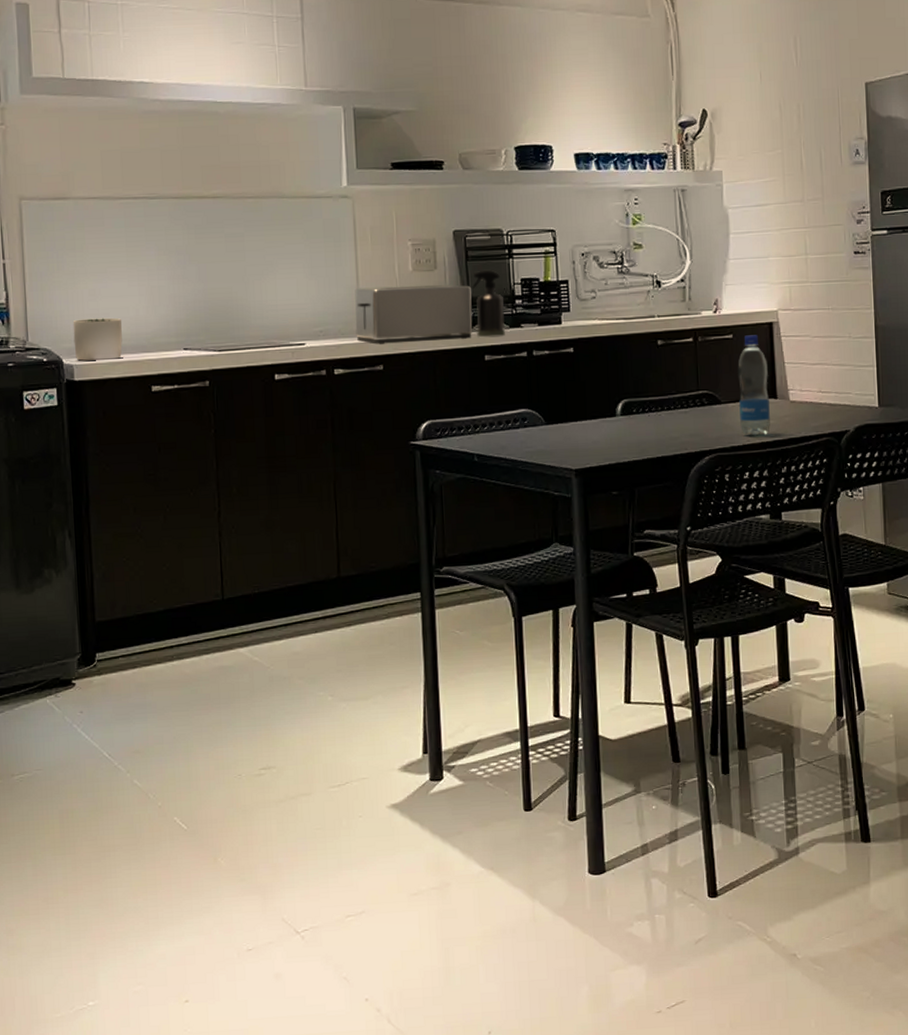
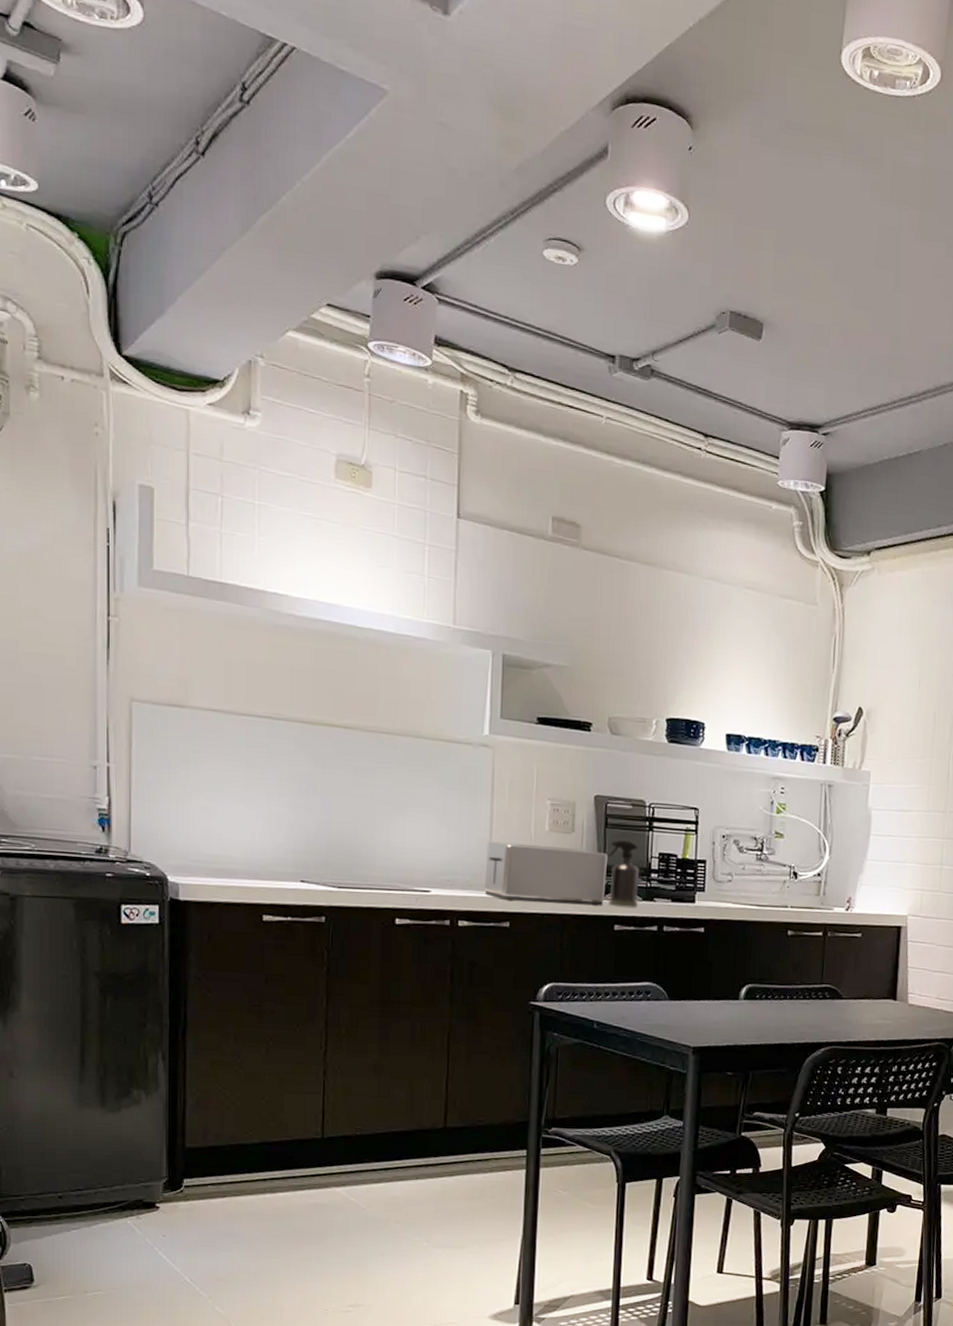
planter: present [72,317,123,361] -> none [181,836,235,883]
bottle: present [737,335,770,436] -> none [858,936,892,1034]

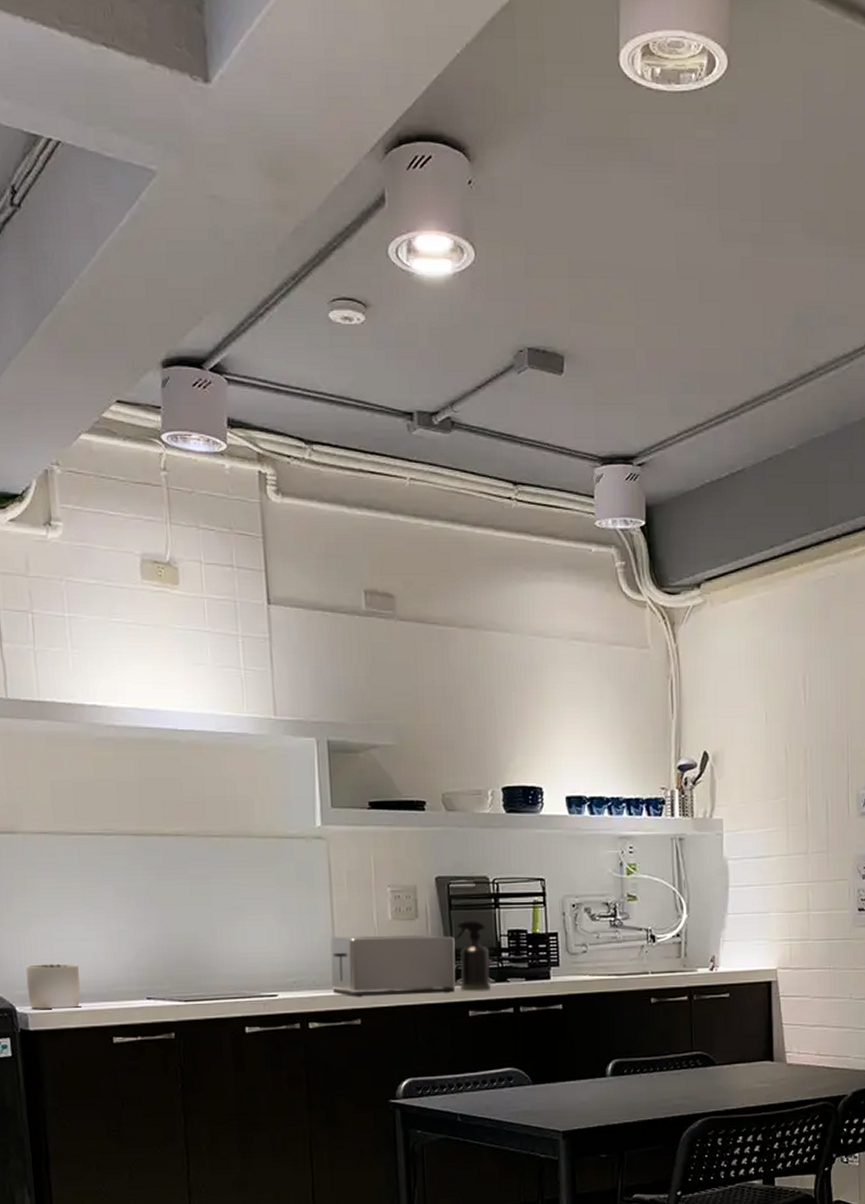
planter: none [181,836,235,883] -> present [25,963,80,1010]

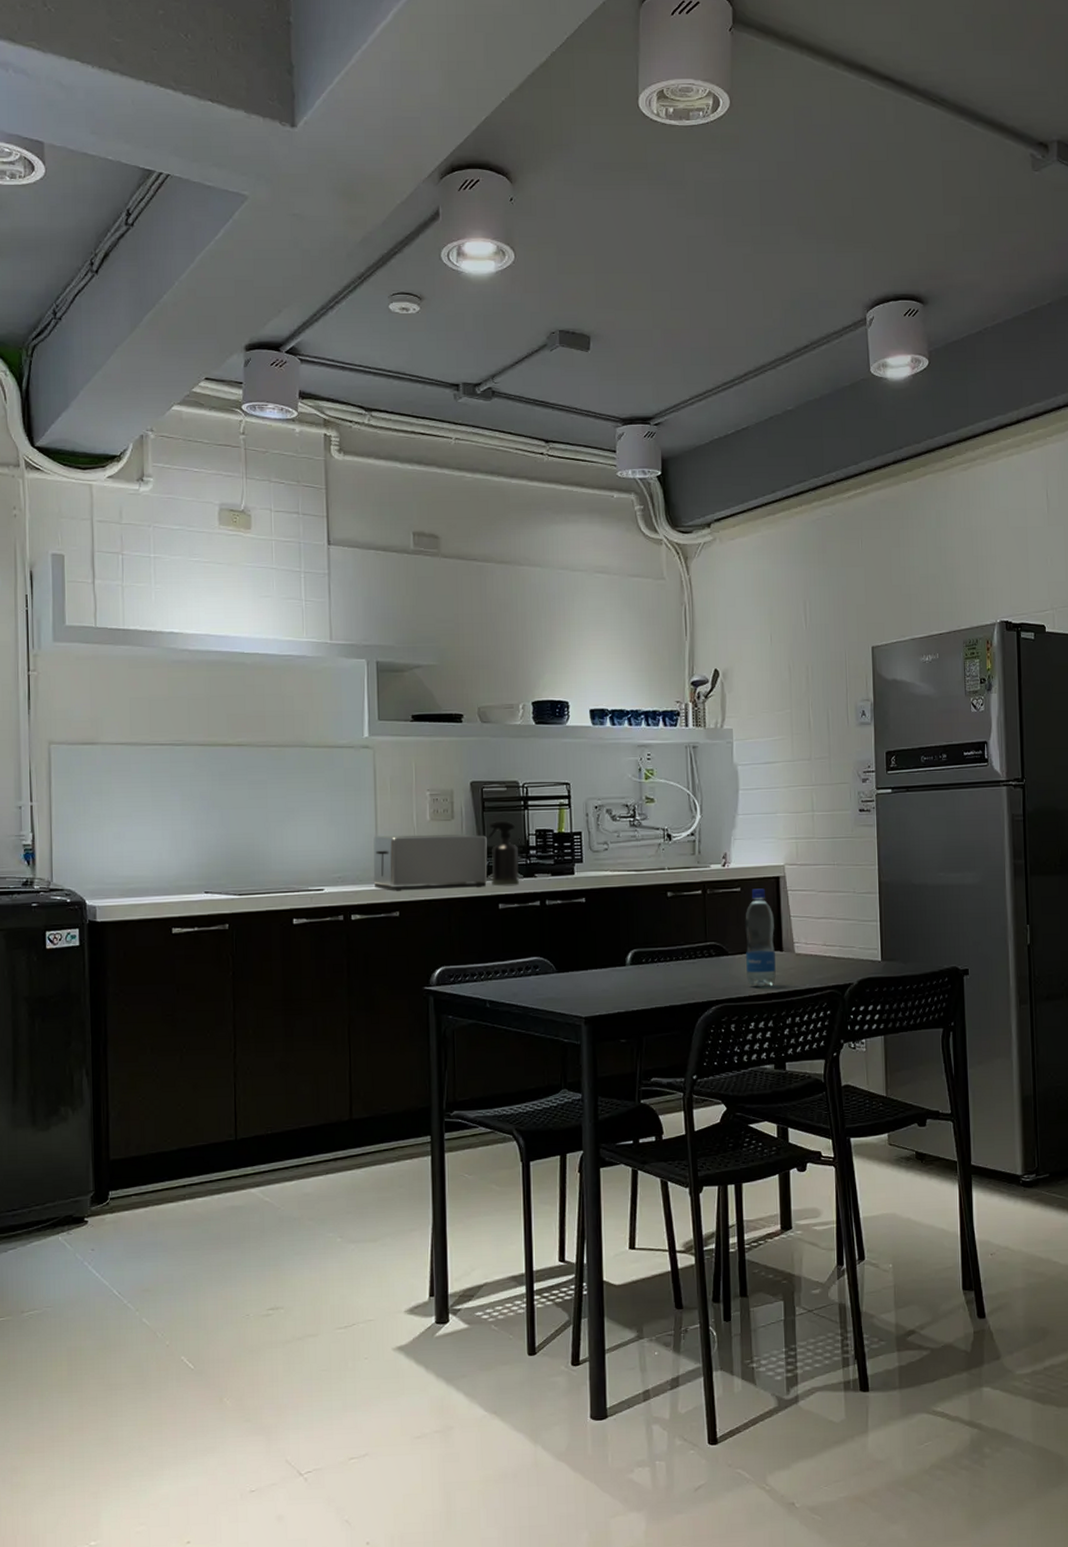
planter: present [25,963,80,1010] -> none [97,860,145,903]
bottle: none [734,994,766,1099] -> present [745,888,776,987]

